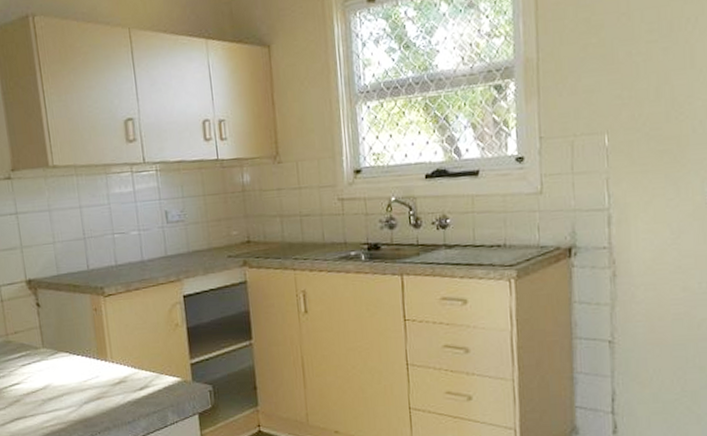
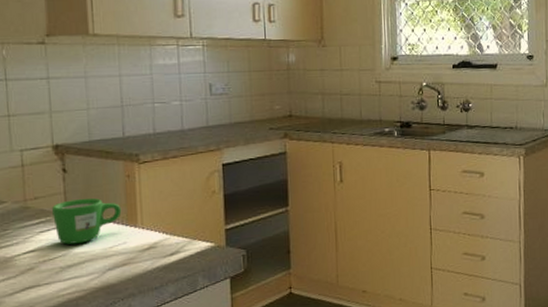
mug: none [30,332,92,378] -> present [52,198,122,245]

